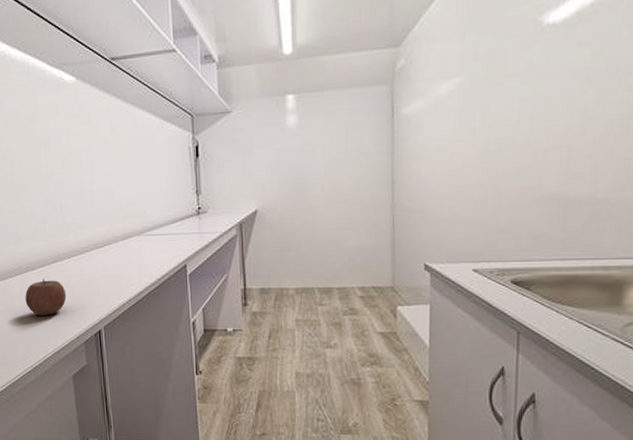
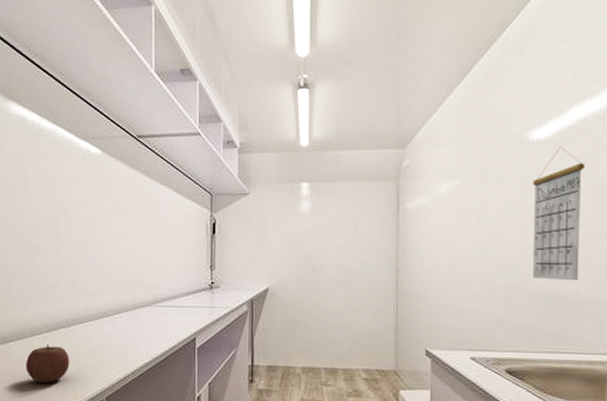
calendar: none [544,29,609,182] -> present [532,147,586,281]

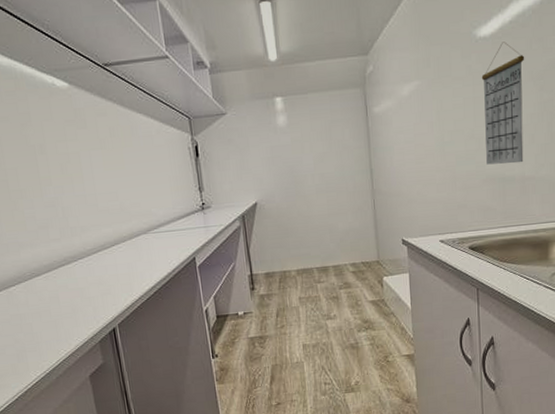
apple: present [26,345,70,383] -> none [31,284,77,321]

